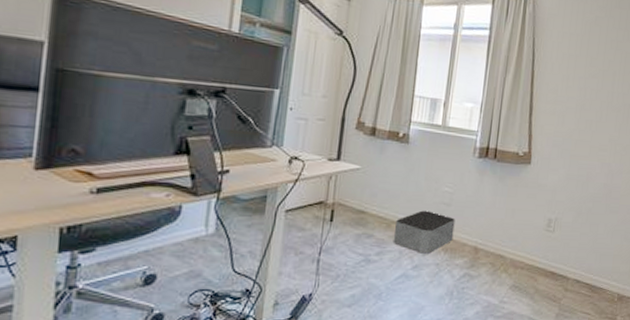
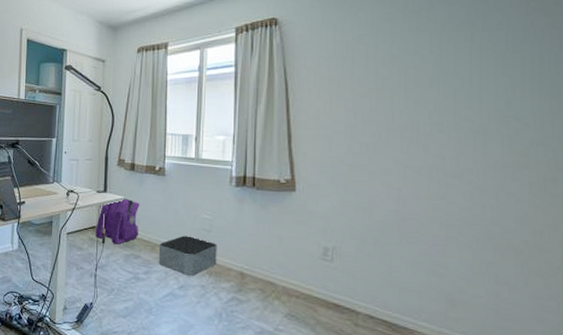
backpack: none [322,168,378,223] -> present [95,198,140,245]

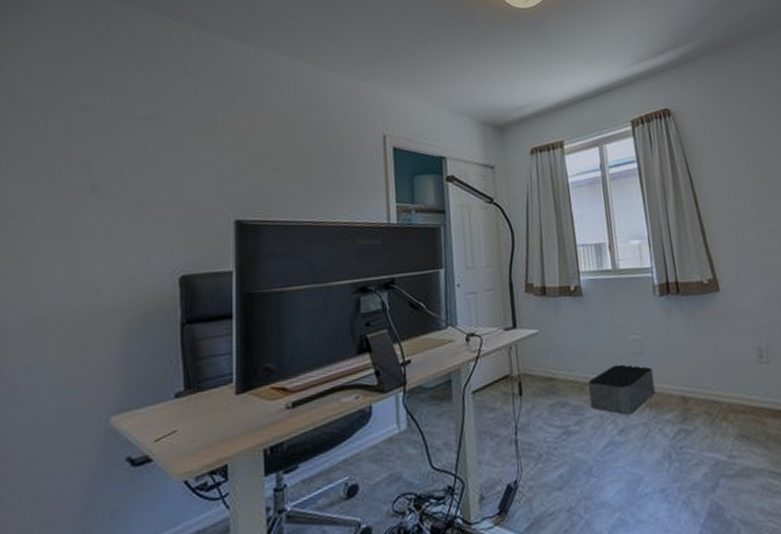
backpack: present [95,198,140,245] -> none [508,331,563,394]

